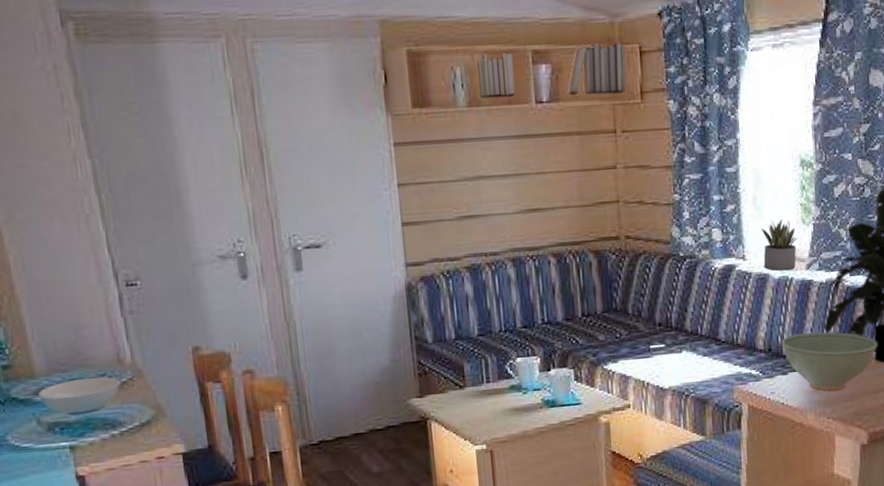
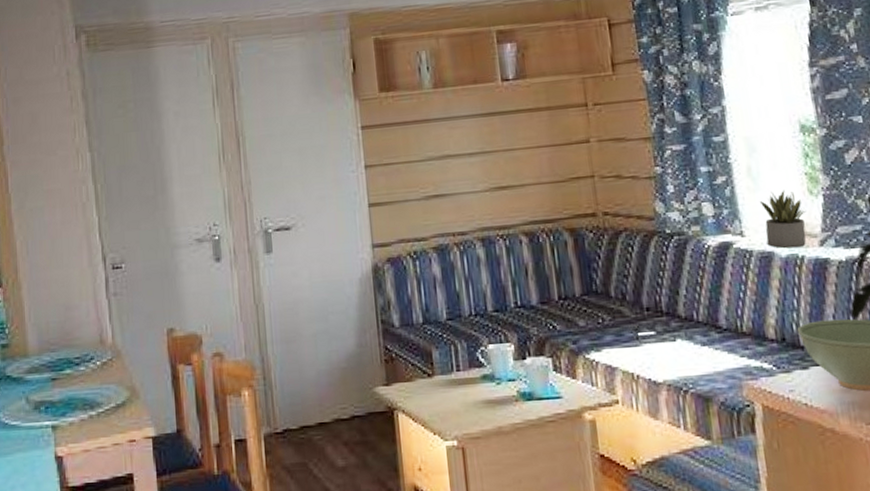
bowl: present [38,376,120,416] -> none [30,356,101,395]
books: present [477,52,515,98] -> none [442,34,481,80]
books: present [567,42,627,96] -> none [533,17,597,72]

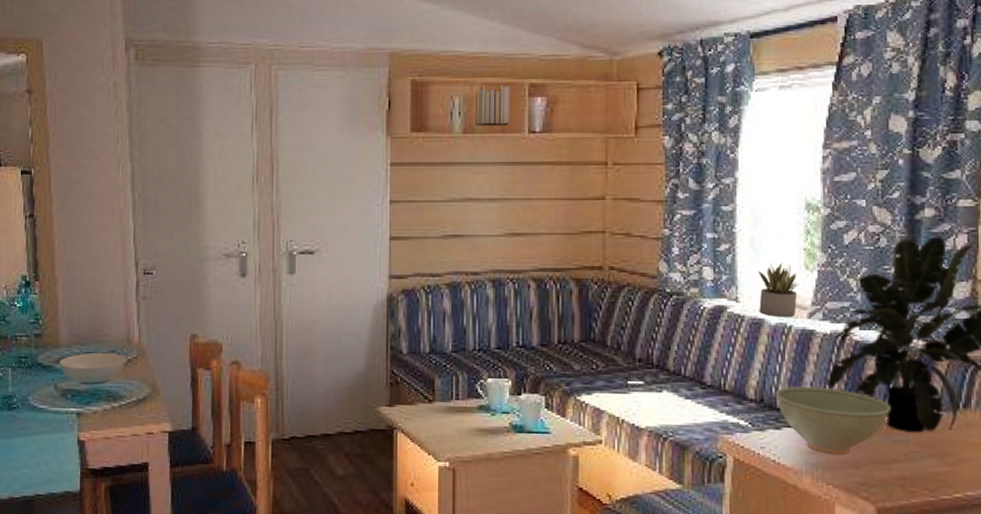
bowl: none [30,356,101,395] -> present [59,352,126,385]
books: none [442,34,481,80] -> present [476,84,510,126]

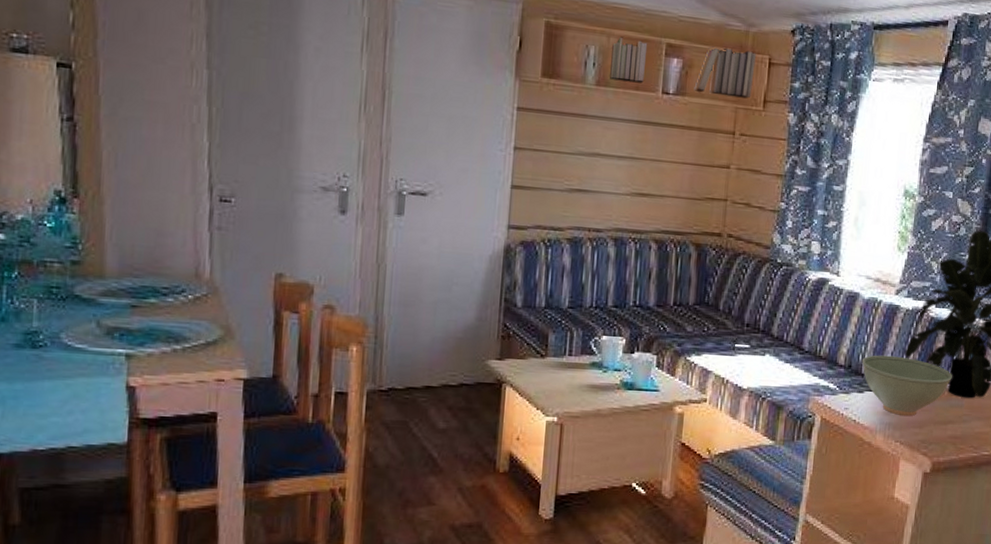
bowl: present [59,352,126,385] -> none [104,286,193,324]
books: none [560,79,623,128] -> present [694,46,756,99]
succulent plant: present [757,262,800,318] -> none [856,242,892,293]

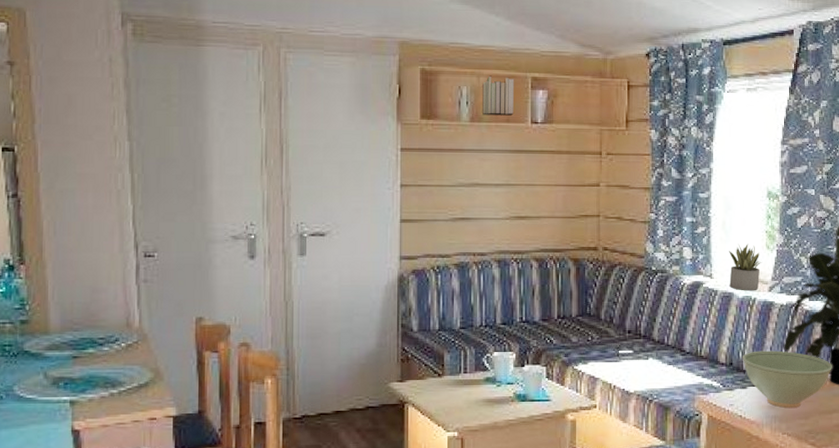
books: present [694,46,756,99] -> none [560,75,615,120]
succulent plant: none [856,242,892,293] -> present [728,243,763,291]

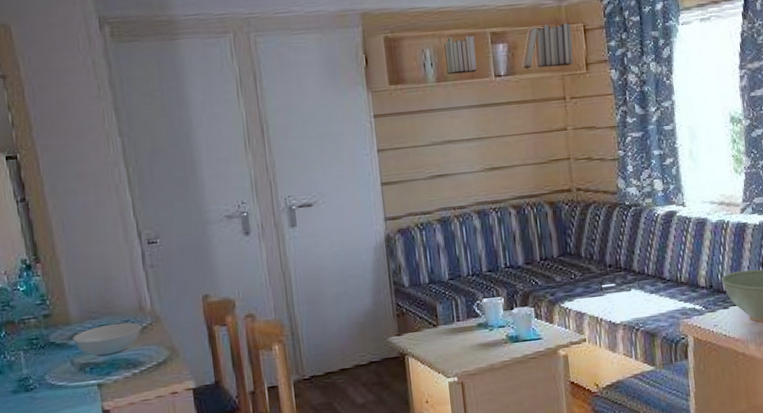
bowl: none [50,338,126,372] -> present [73,322,141,357]
books: none [560,75,615,120] -> present [522,23,574,69]
succulent plant: present [728,243,763,291] -> none [697,169,732,215]

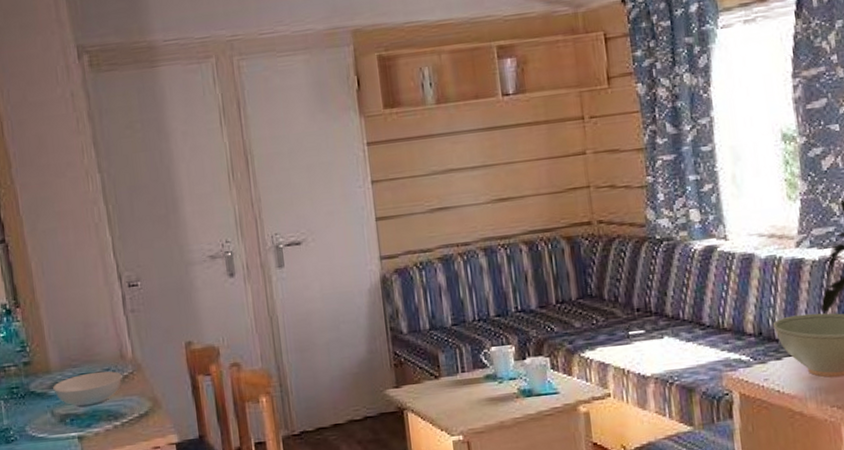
books: present [444,35,477,75] -> none [444,50,482,95]
books: present [522,23,574,69] -> none [533,31,593,86]

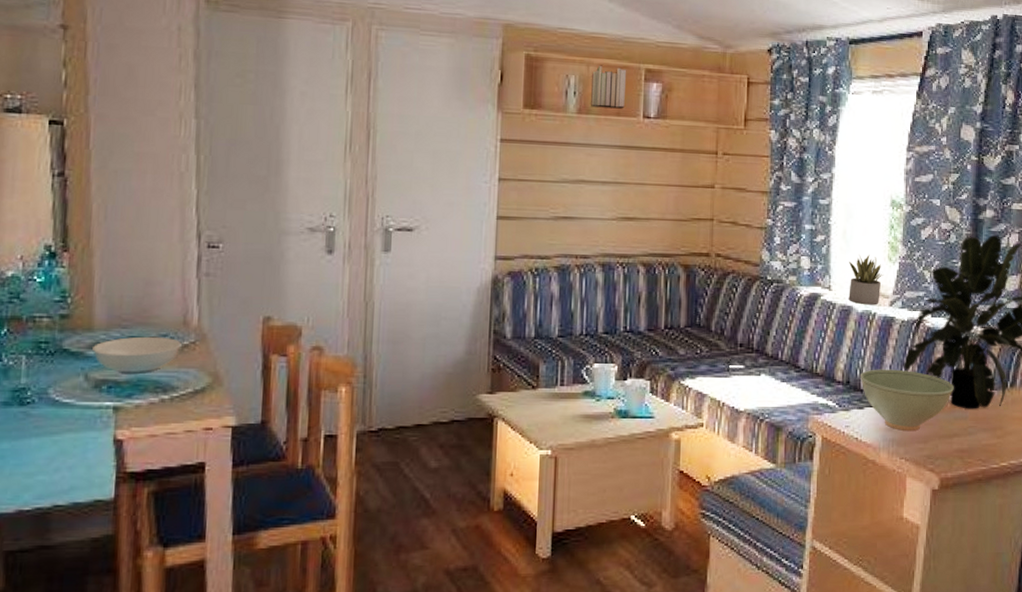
books: none [444,50,482,95] -> present [591,65,627,109]
succulent plant: none [742,195,785,250] -> present [848,254,884,305]

